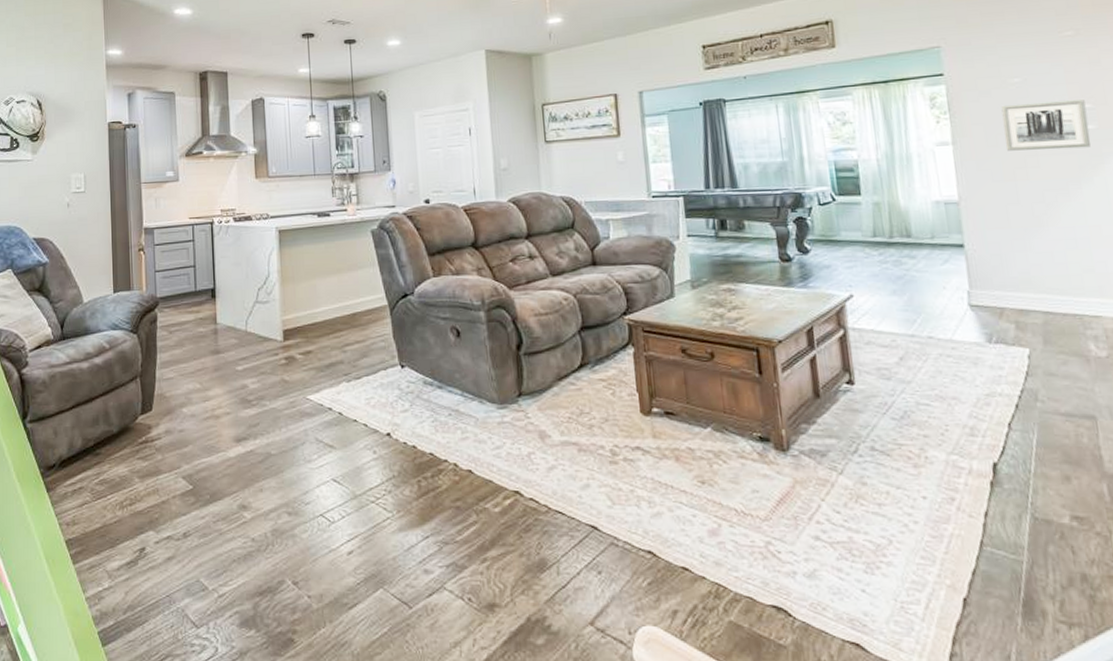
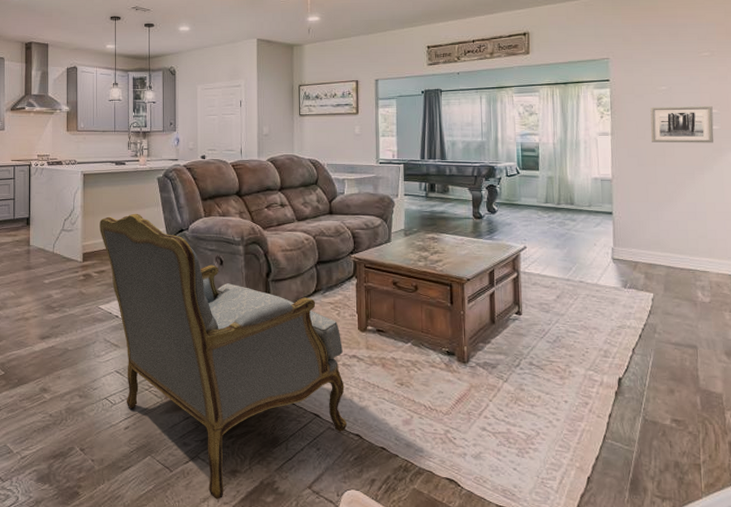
armchair: none [302,276,636,643] -> present [99,213,348,500]

